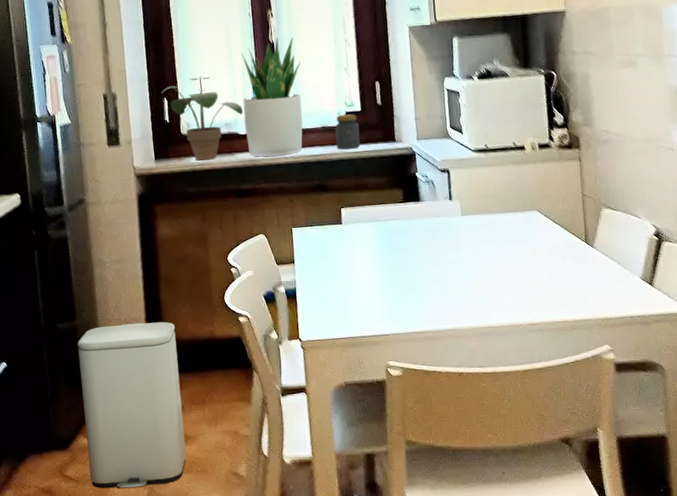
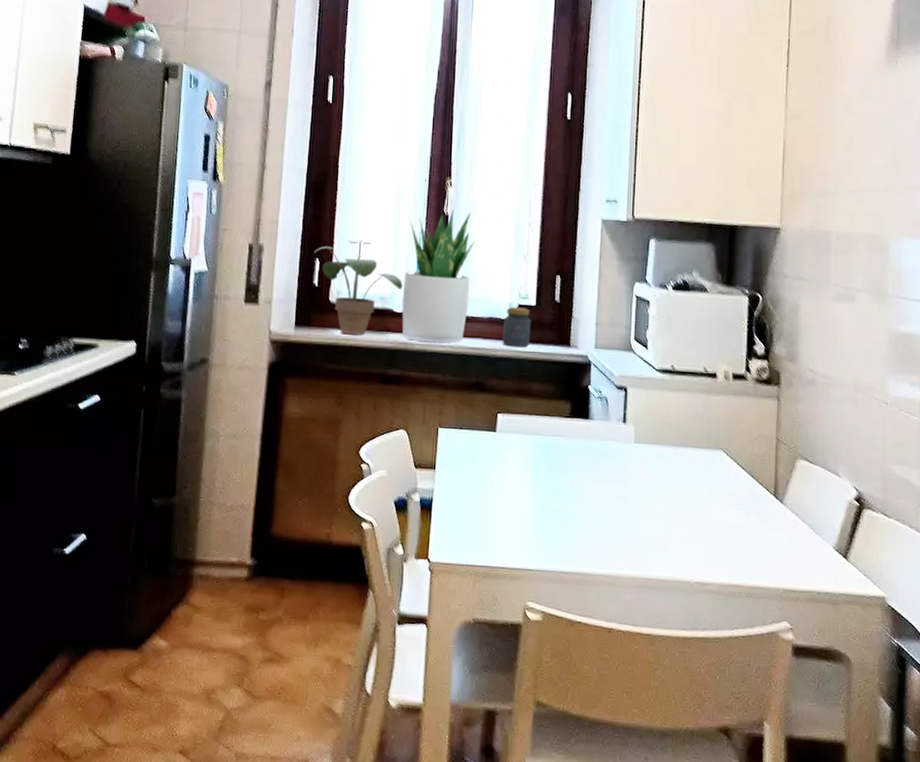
pedal bin: present [77,321,186,490] -> none [159,509,288,710]

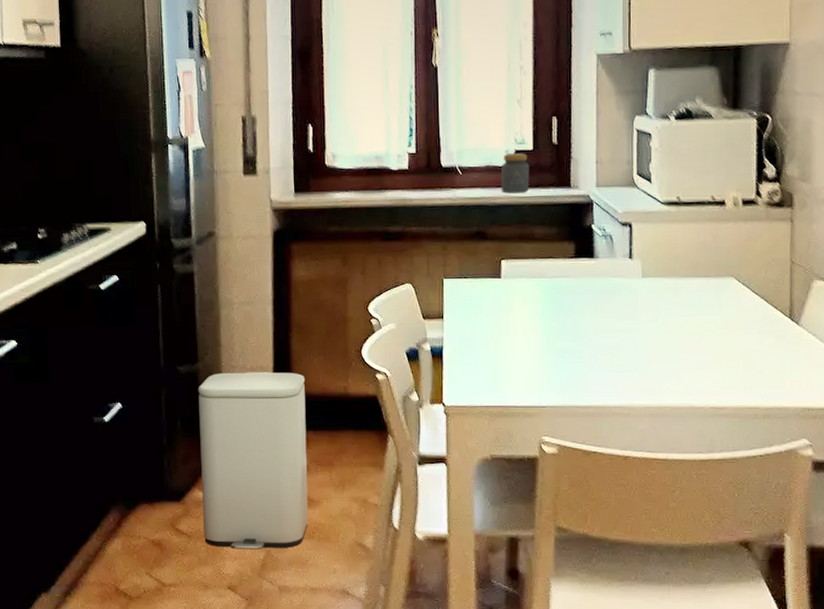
pedal bin: none [159,509,288,710] -> present [198,371,308,550]
potted plant: present [314,240,403,336] -> none [306,101,397,197]
planter: present [402,209,476,344] -> none [397,60,467,197]

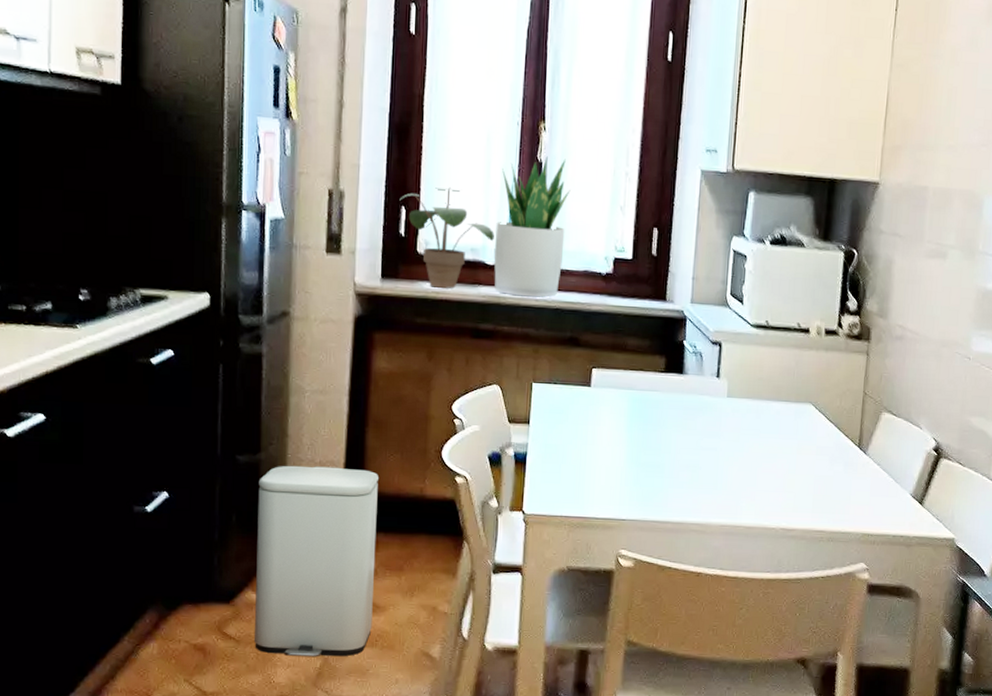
potted plant: none [306,101,397,197] -> present [399,187,494,289]
planter: none [397,60,467,197] -> present [494,156,571,298]
jar: present [501,153,530,194] -> none [597,260,627,303]

